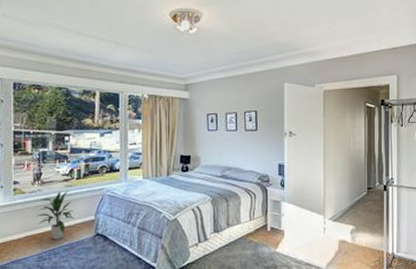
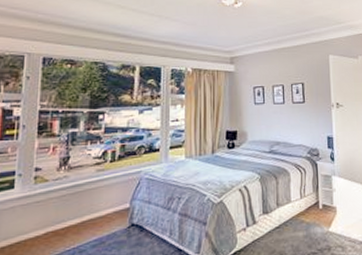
indoor plant: present [35,191,75,240] -> none [59,176,106,235]

